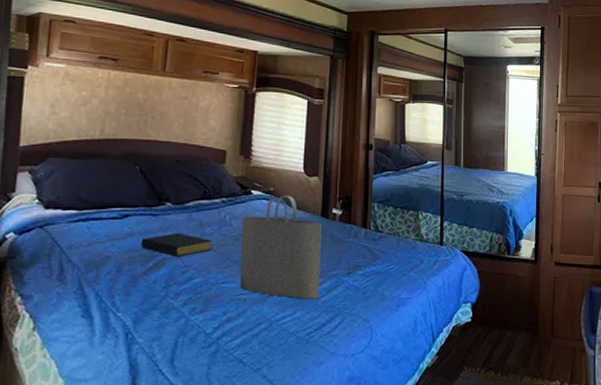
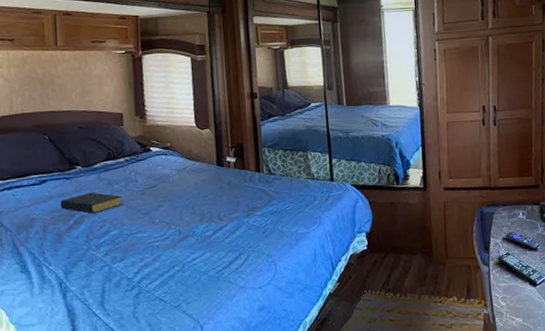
tote bag: present [240,195,322,299] -> none [145,148,224,242]

